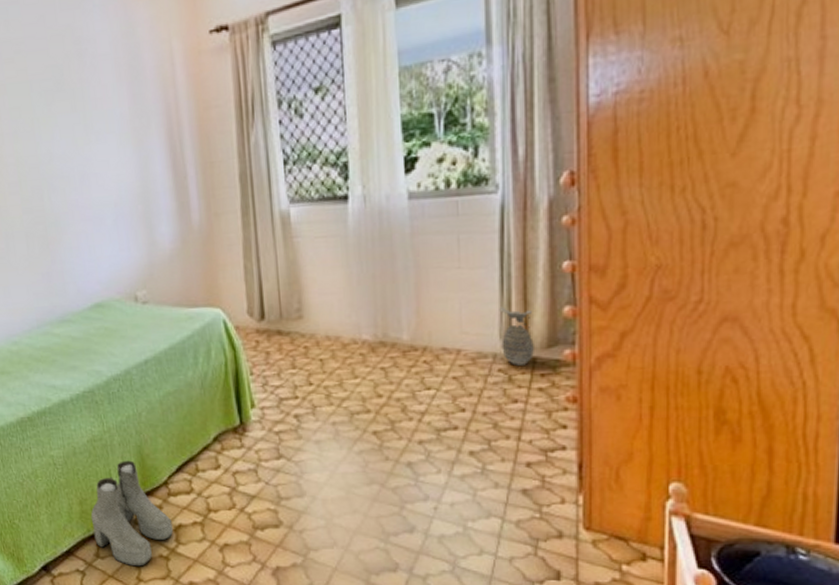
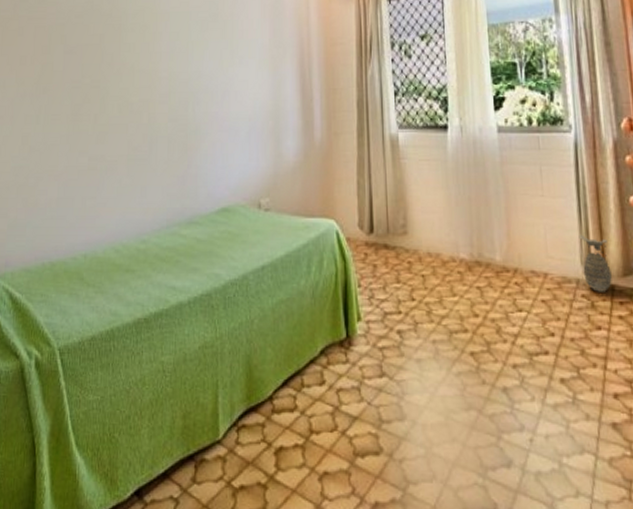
boots: present [90,460,173,567] -> none [192,371,273,496]

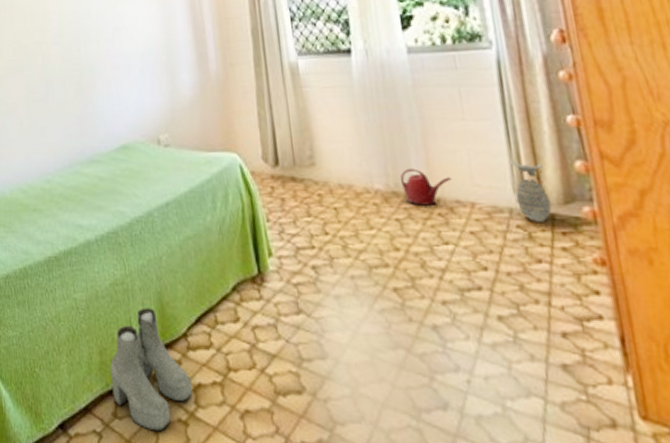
boots: none [192,371,273,496] -> present [110,308,192,432]
watering can: none [483,240,529,275] -> present [399,168,452,206]

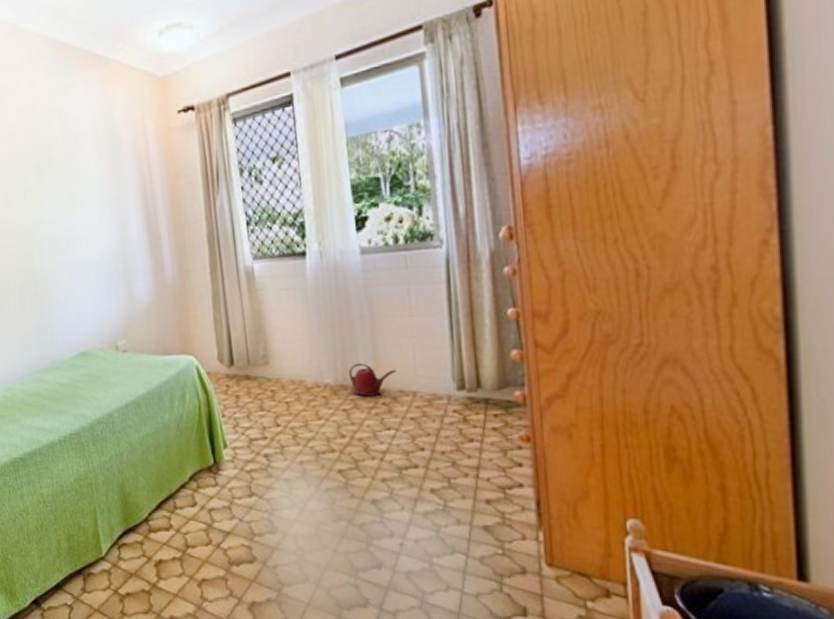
boots: present [110,308,192,432] -> none [77,498,154,601]
ceramic jug: present [508,157,552,222] -> none [450,349,486,407]

